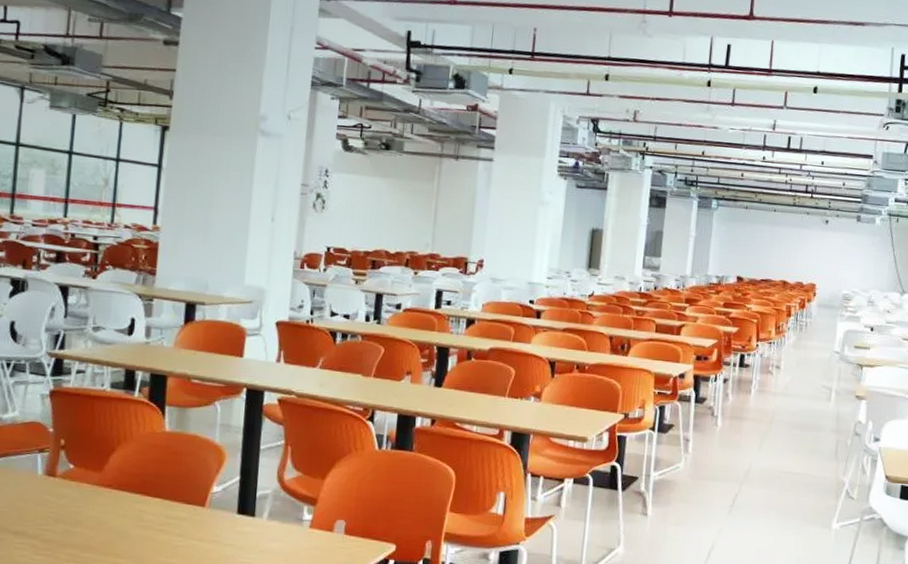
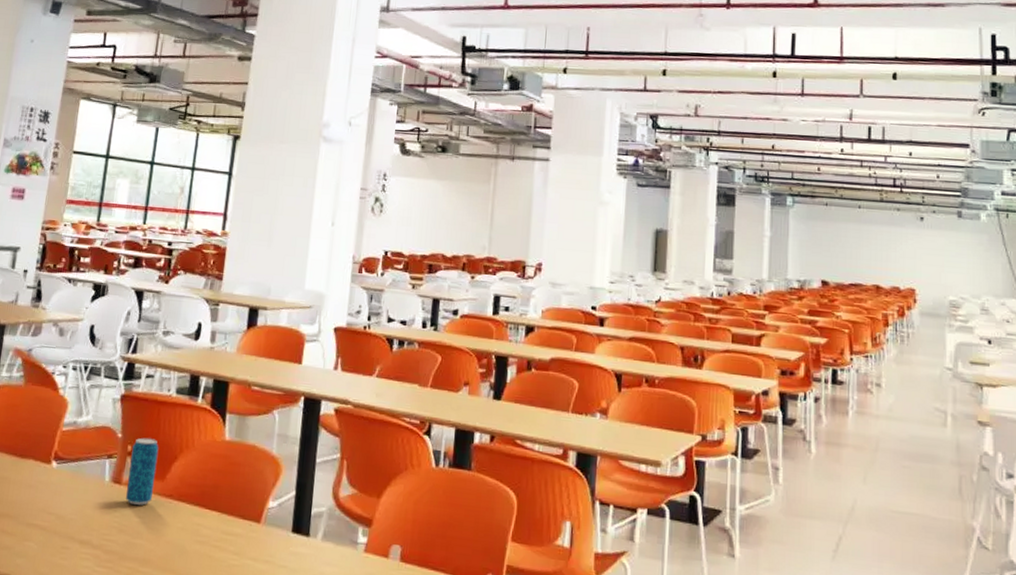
beverage can: none [61,431,95,497] -> present [125,437,159,506]

